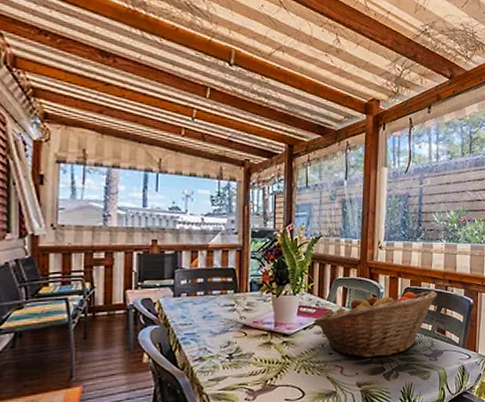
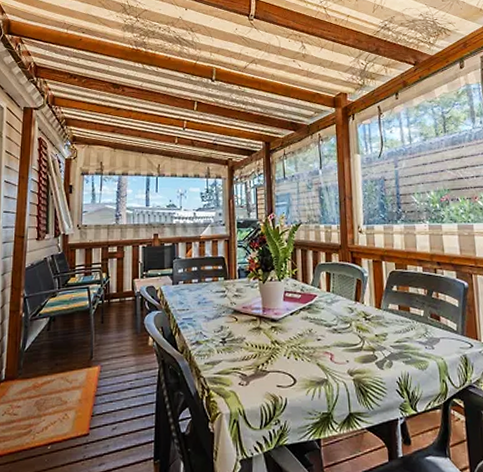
fruit basket: present [314,291,437,358] -> none [300,274,426,345]

